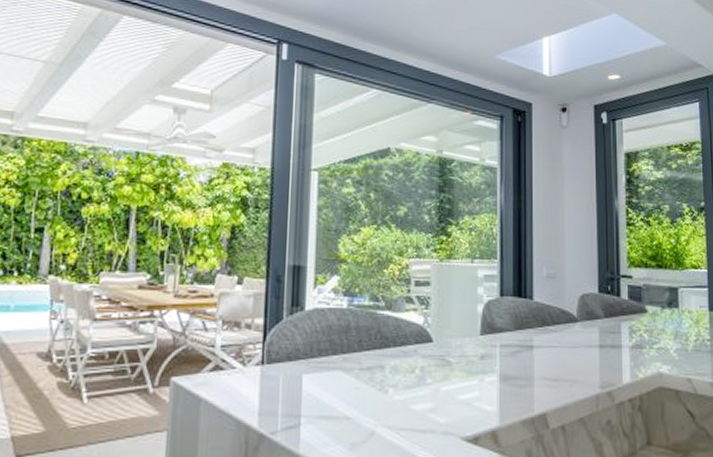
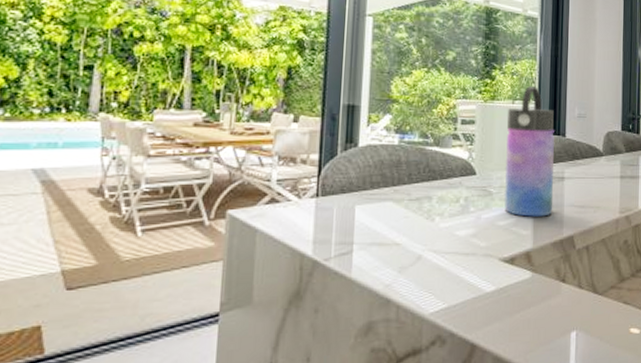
water bottle: none [465,243,521,391] -> present [504,86,554,217]

